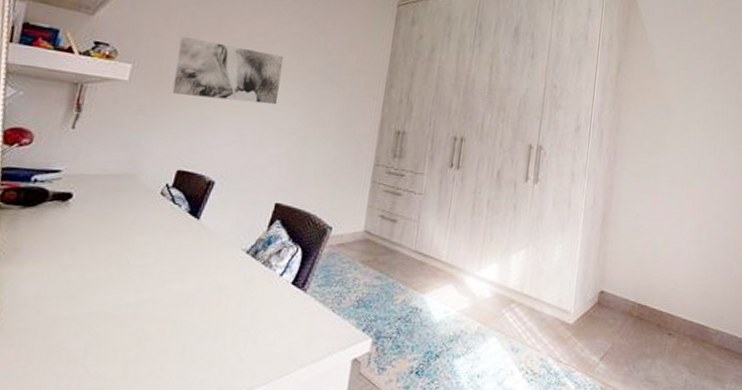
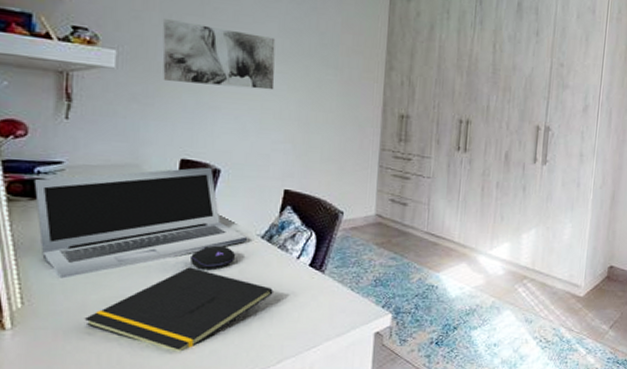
laptop: none [21,178,232,292] -> present [33,167,247,279]
notepad: none [51,282,252,376] -> present [84,267,273,352]
computer mouse: none [170,259,218,287] -> present [189,245,236,271]

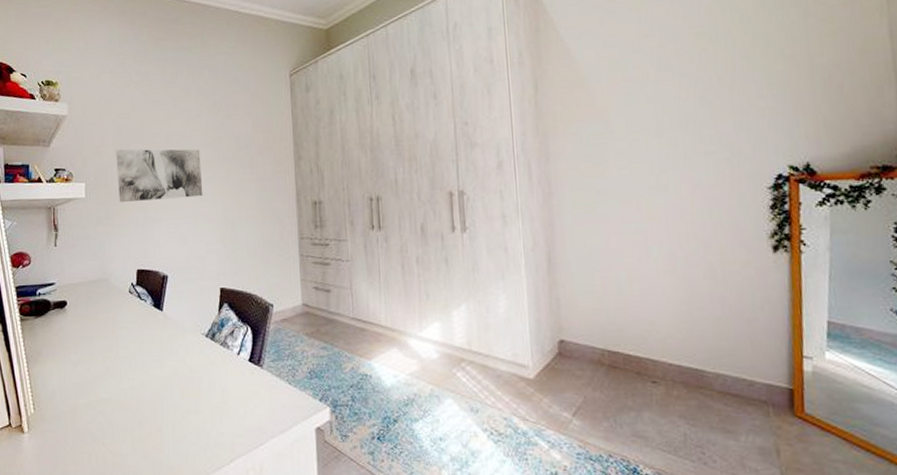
laptop: present [33,167,247,279] -> none [36,274,194,386]
notepad: present [84,267,273,352] -> none [77,369,221,451]
computer mouse: present [189,245,236,271] -> none [150,346,187,371]

